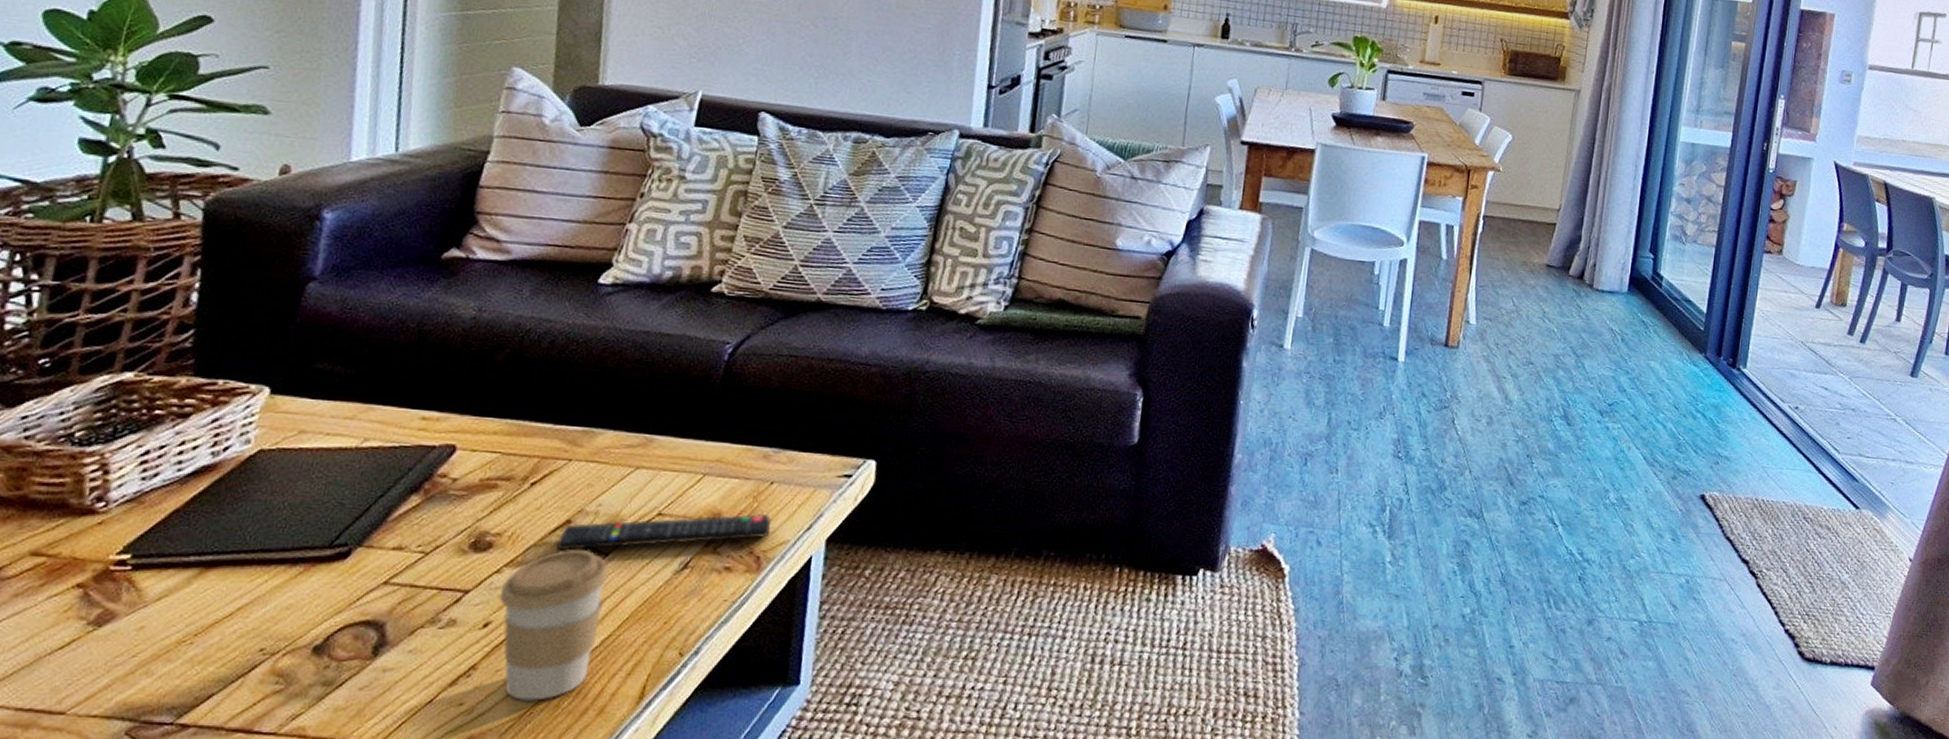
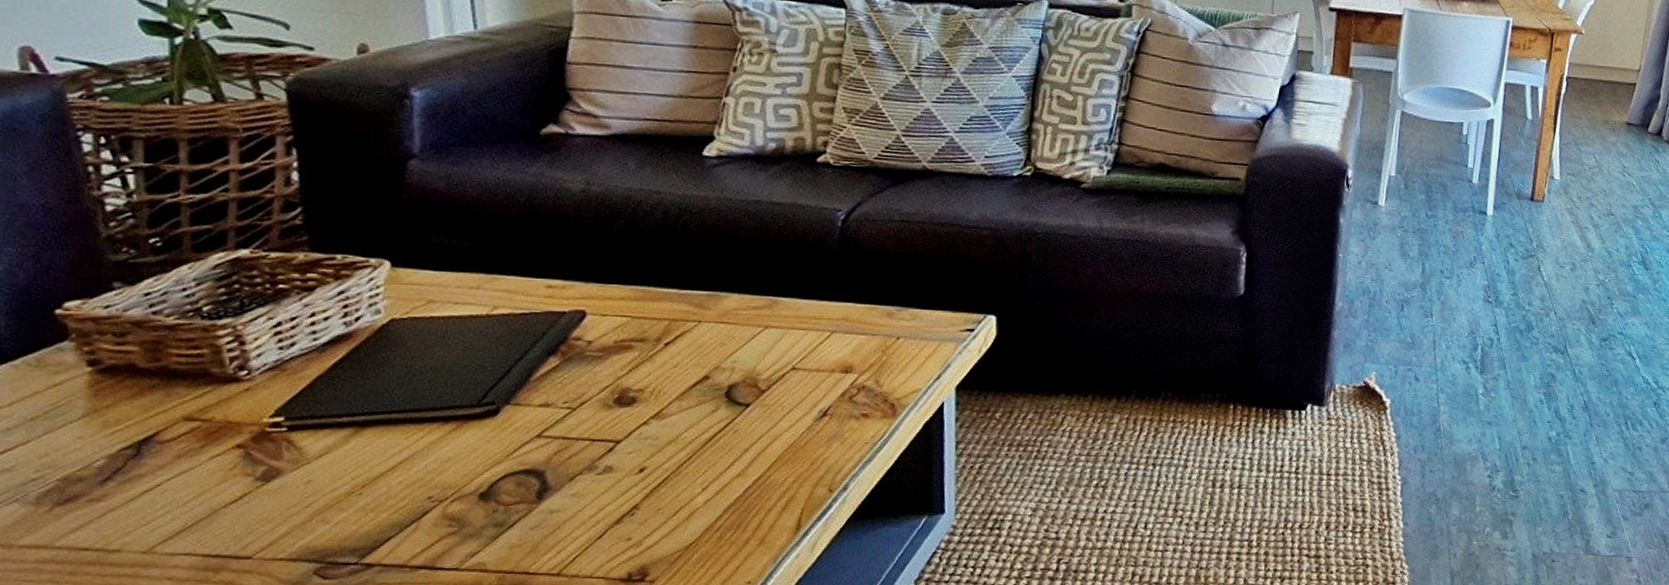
coffee cup: present [499,548,609,701] -> none [650,401,752,534]
remote control: present [555,513,772,551] -> none [697,365,902,403]

